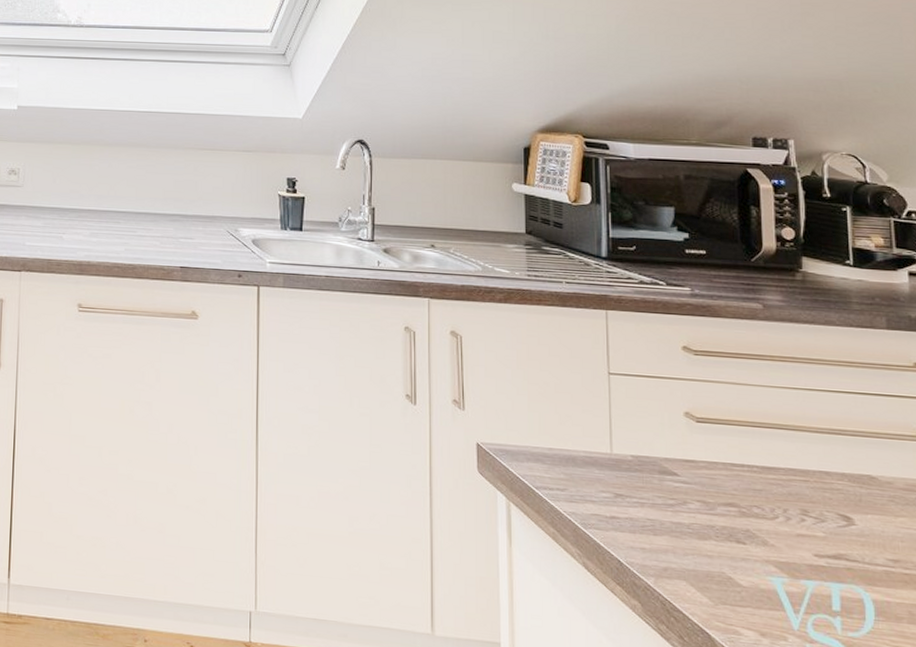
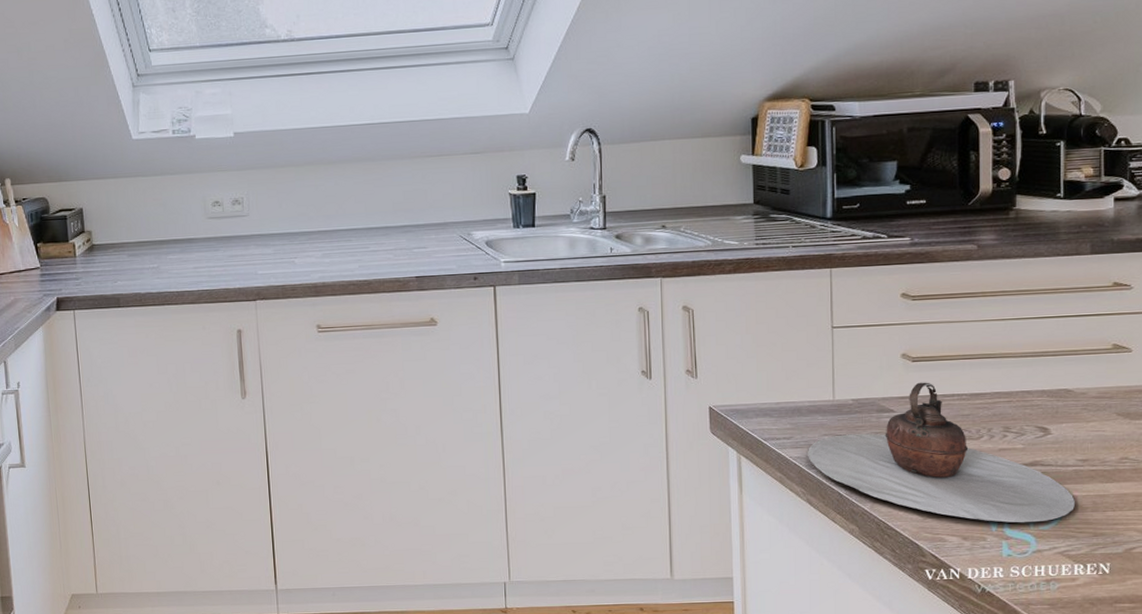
teapot: none [583,446,888,628] -> present [808,382,1075,523]

